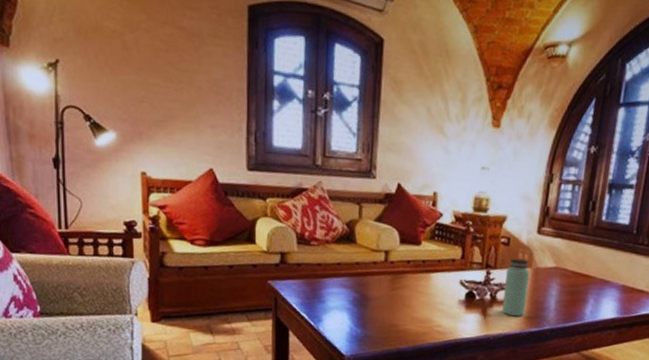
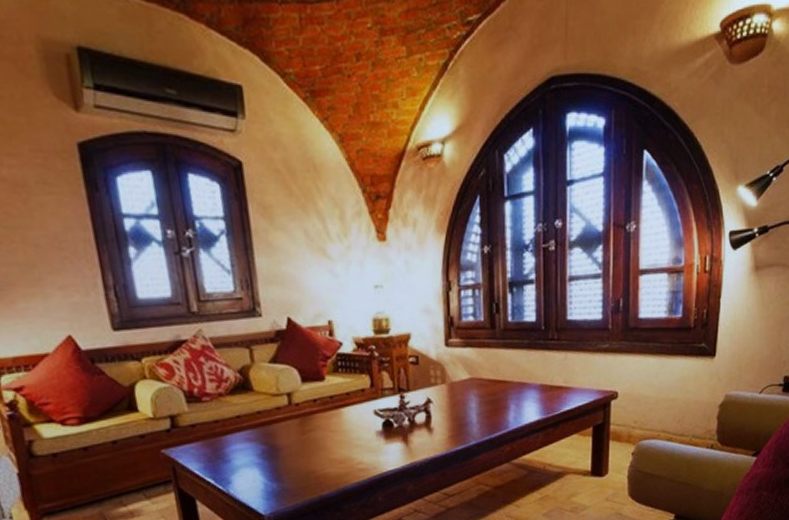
bottle: present [502,259,531,316] -> none [421,376,448,438]

